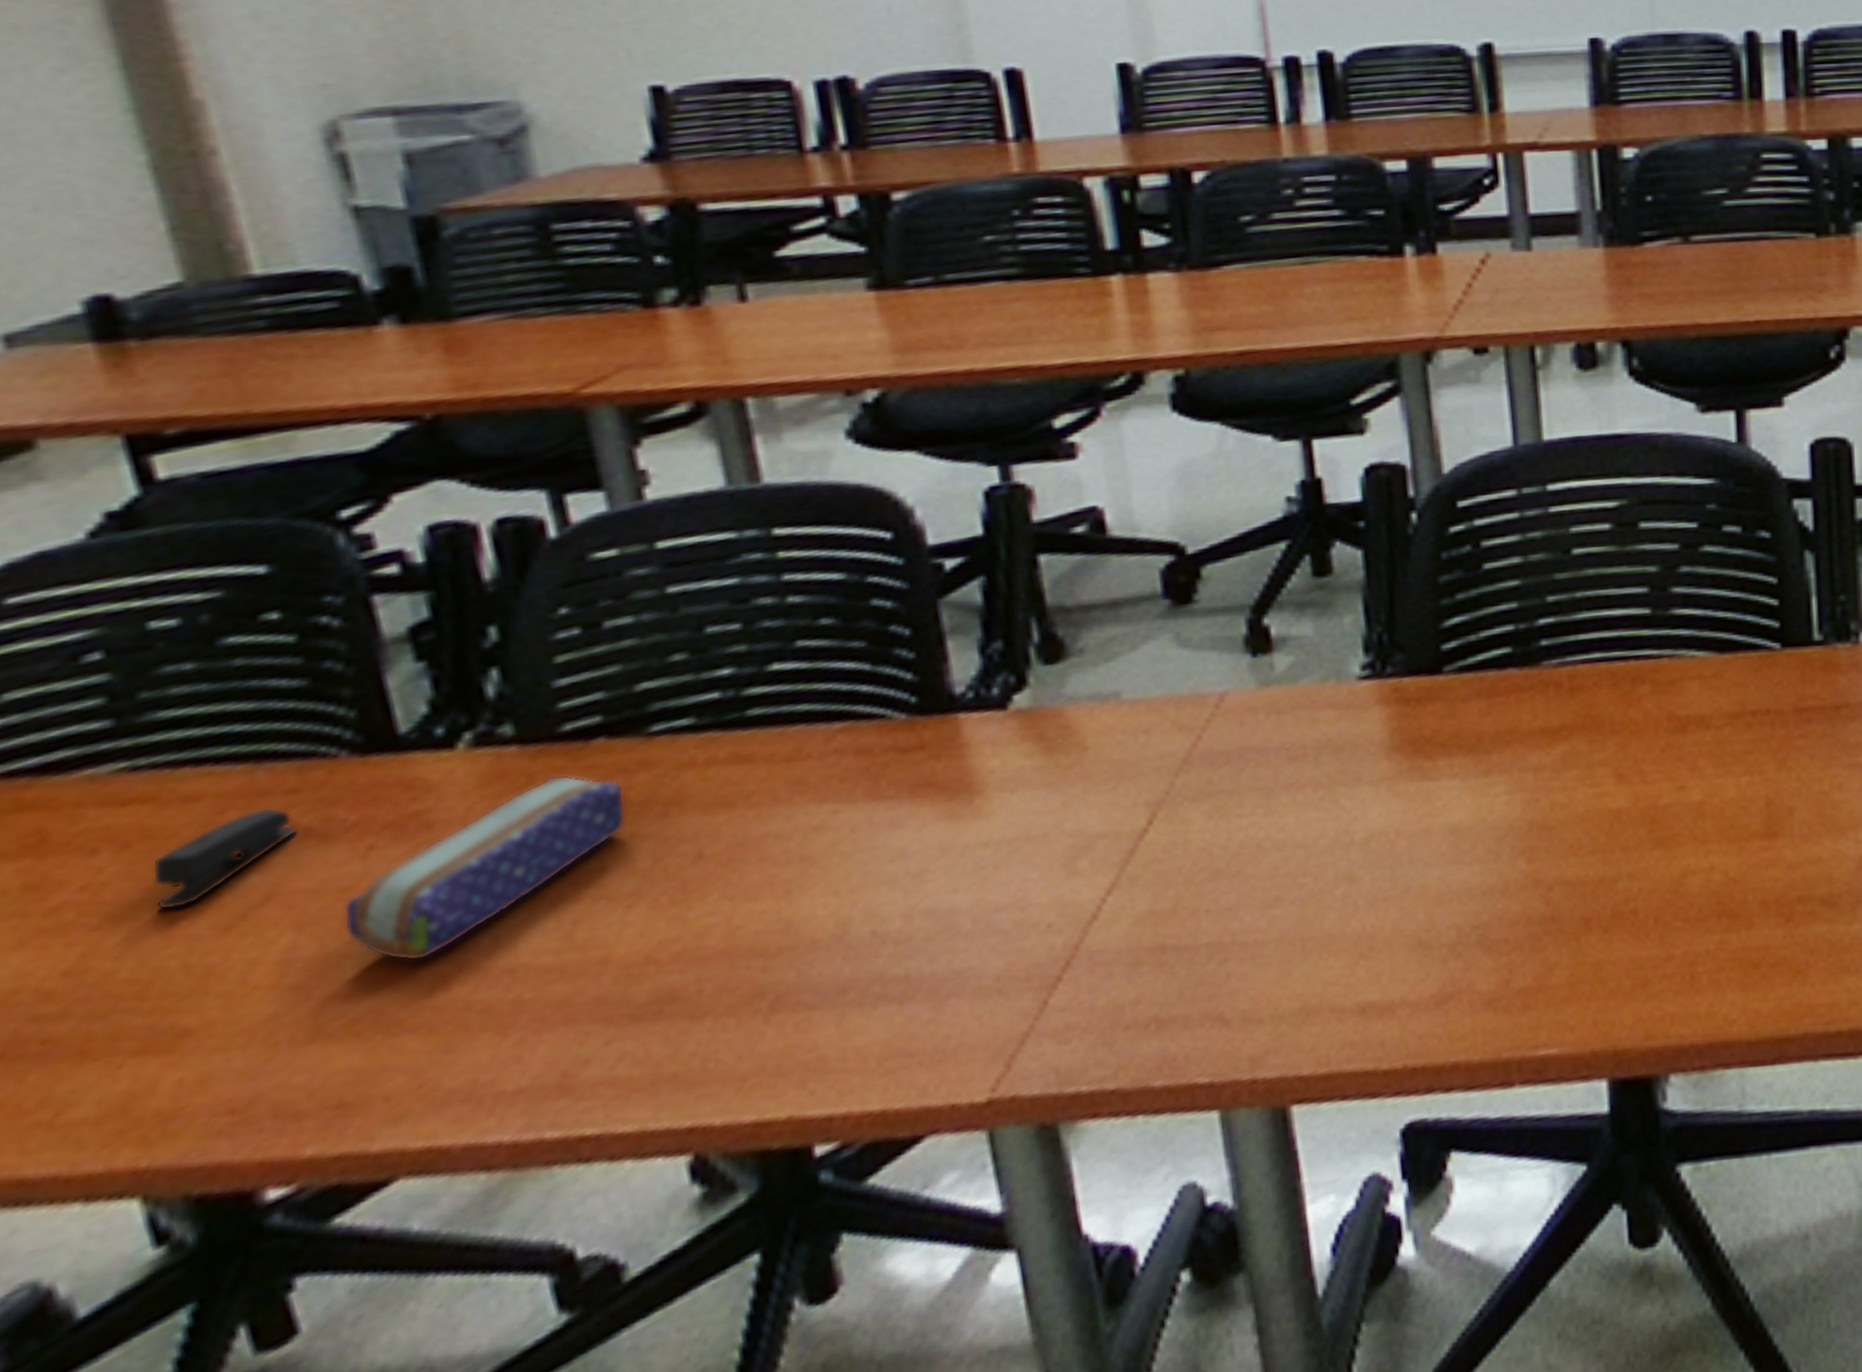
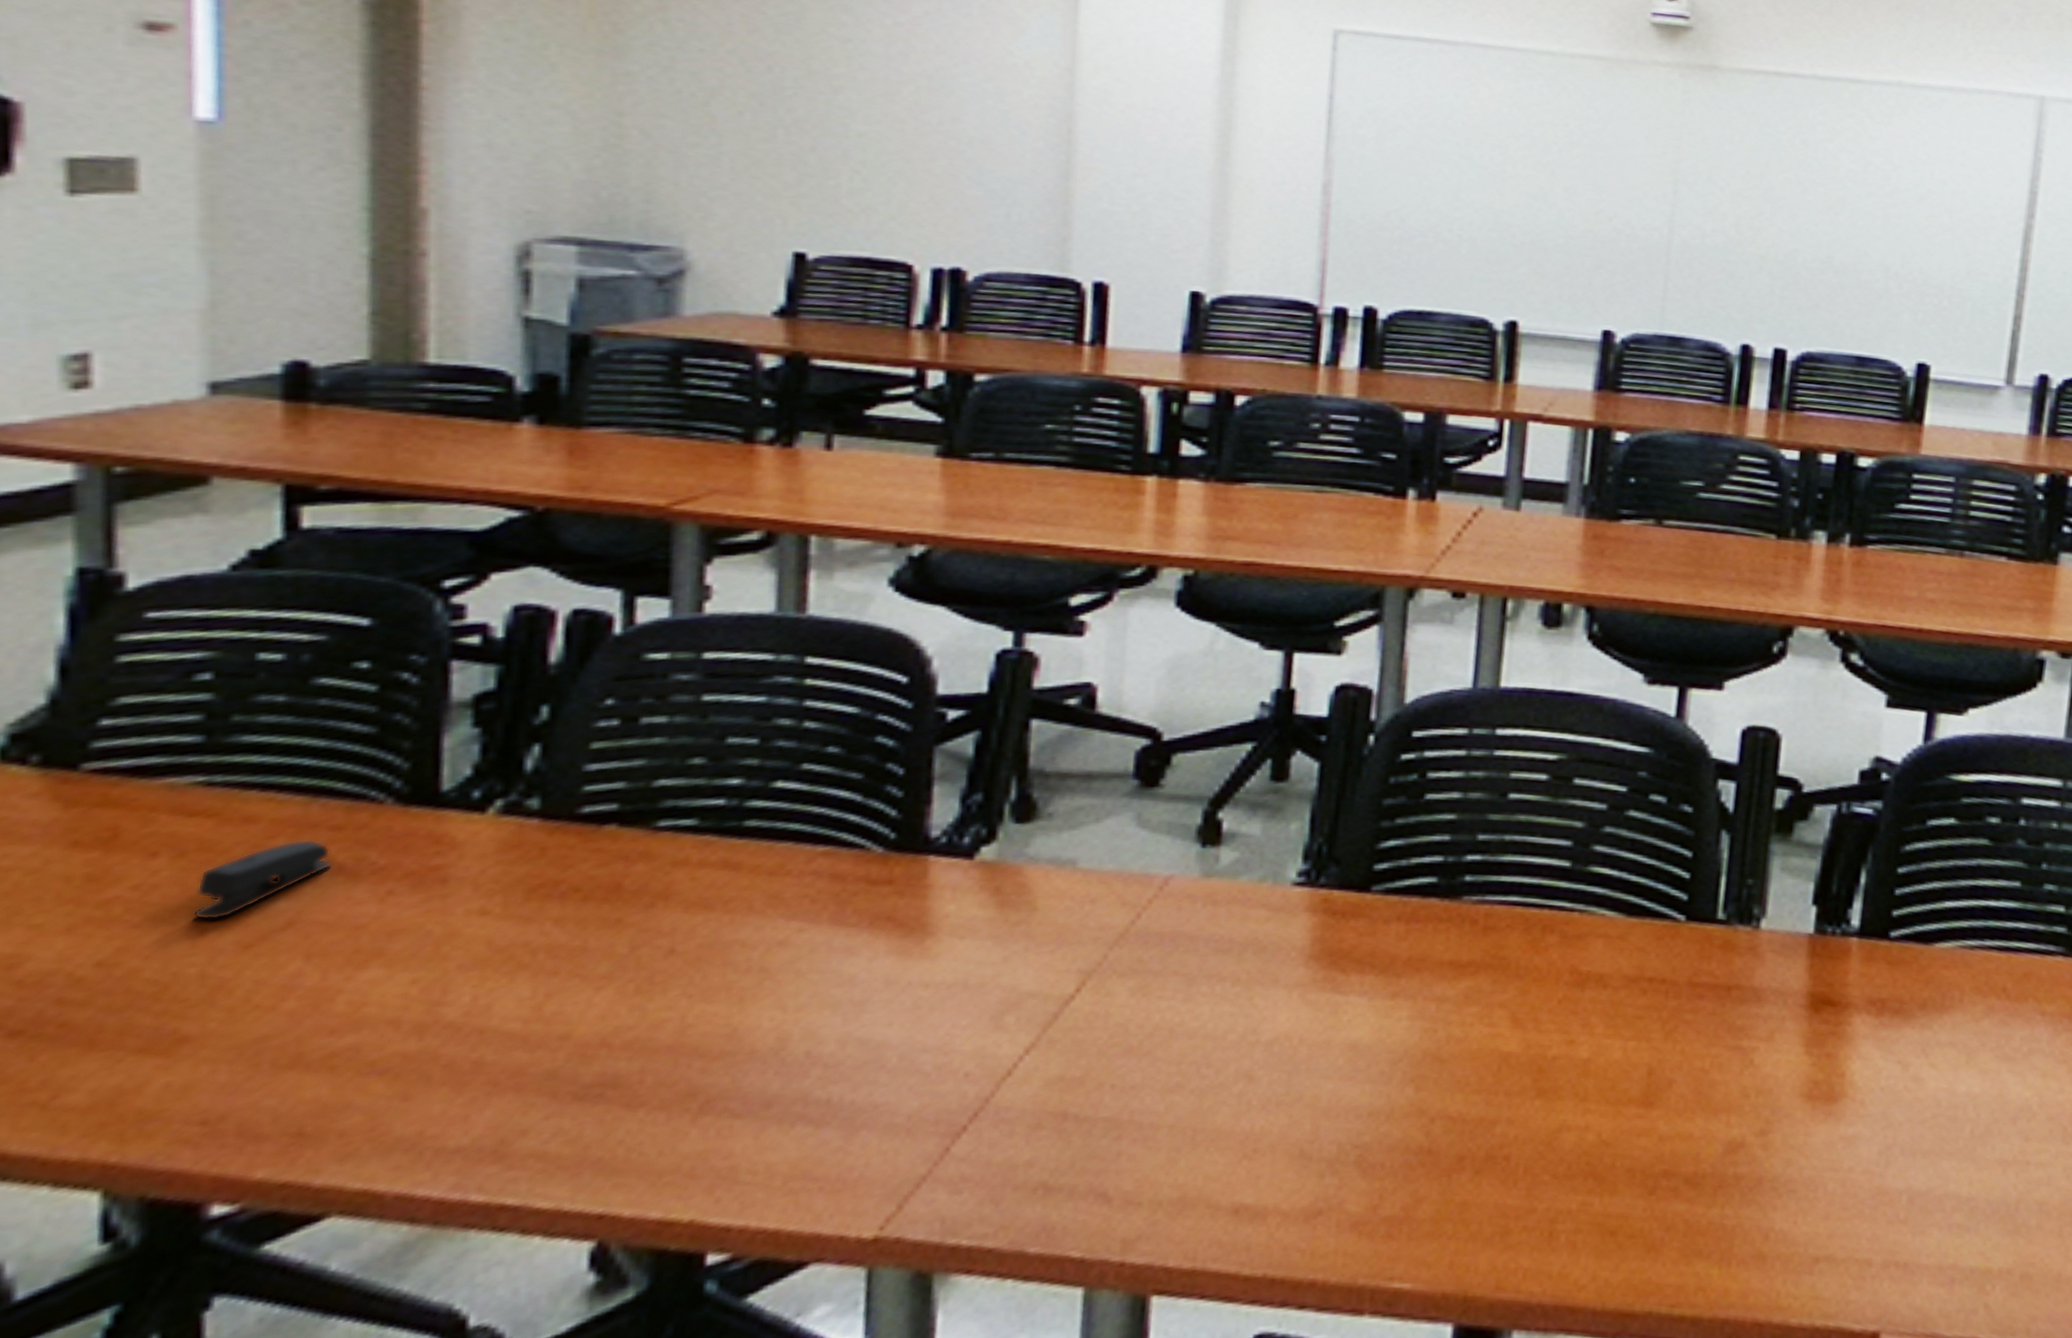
pencil case: present [344,775,626,961] -> none [348,853,621,1007]

